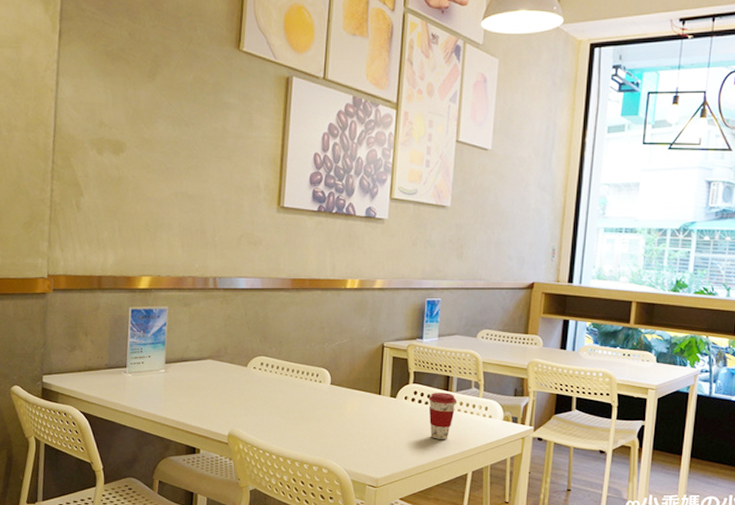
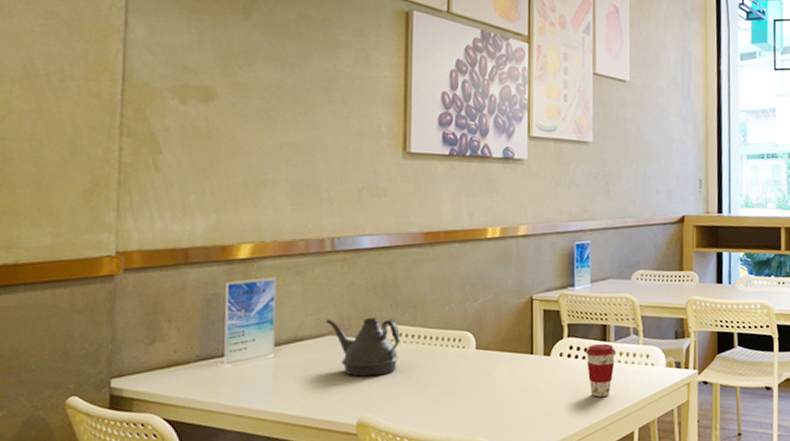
teapot: none [206,346,267,398] -> present [325,317,400,377]

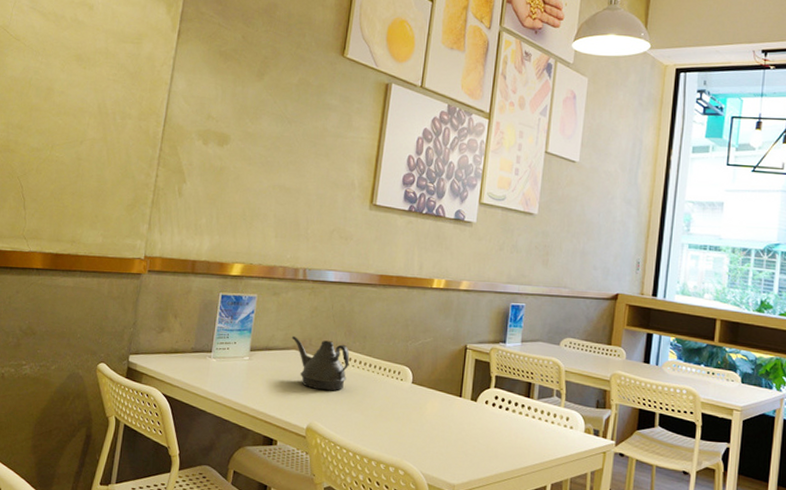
coffee cup: present [586,343,616,397] -> none [509,399,538,448]

